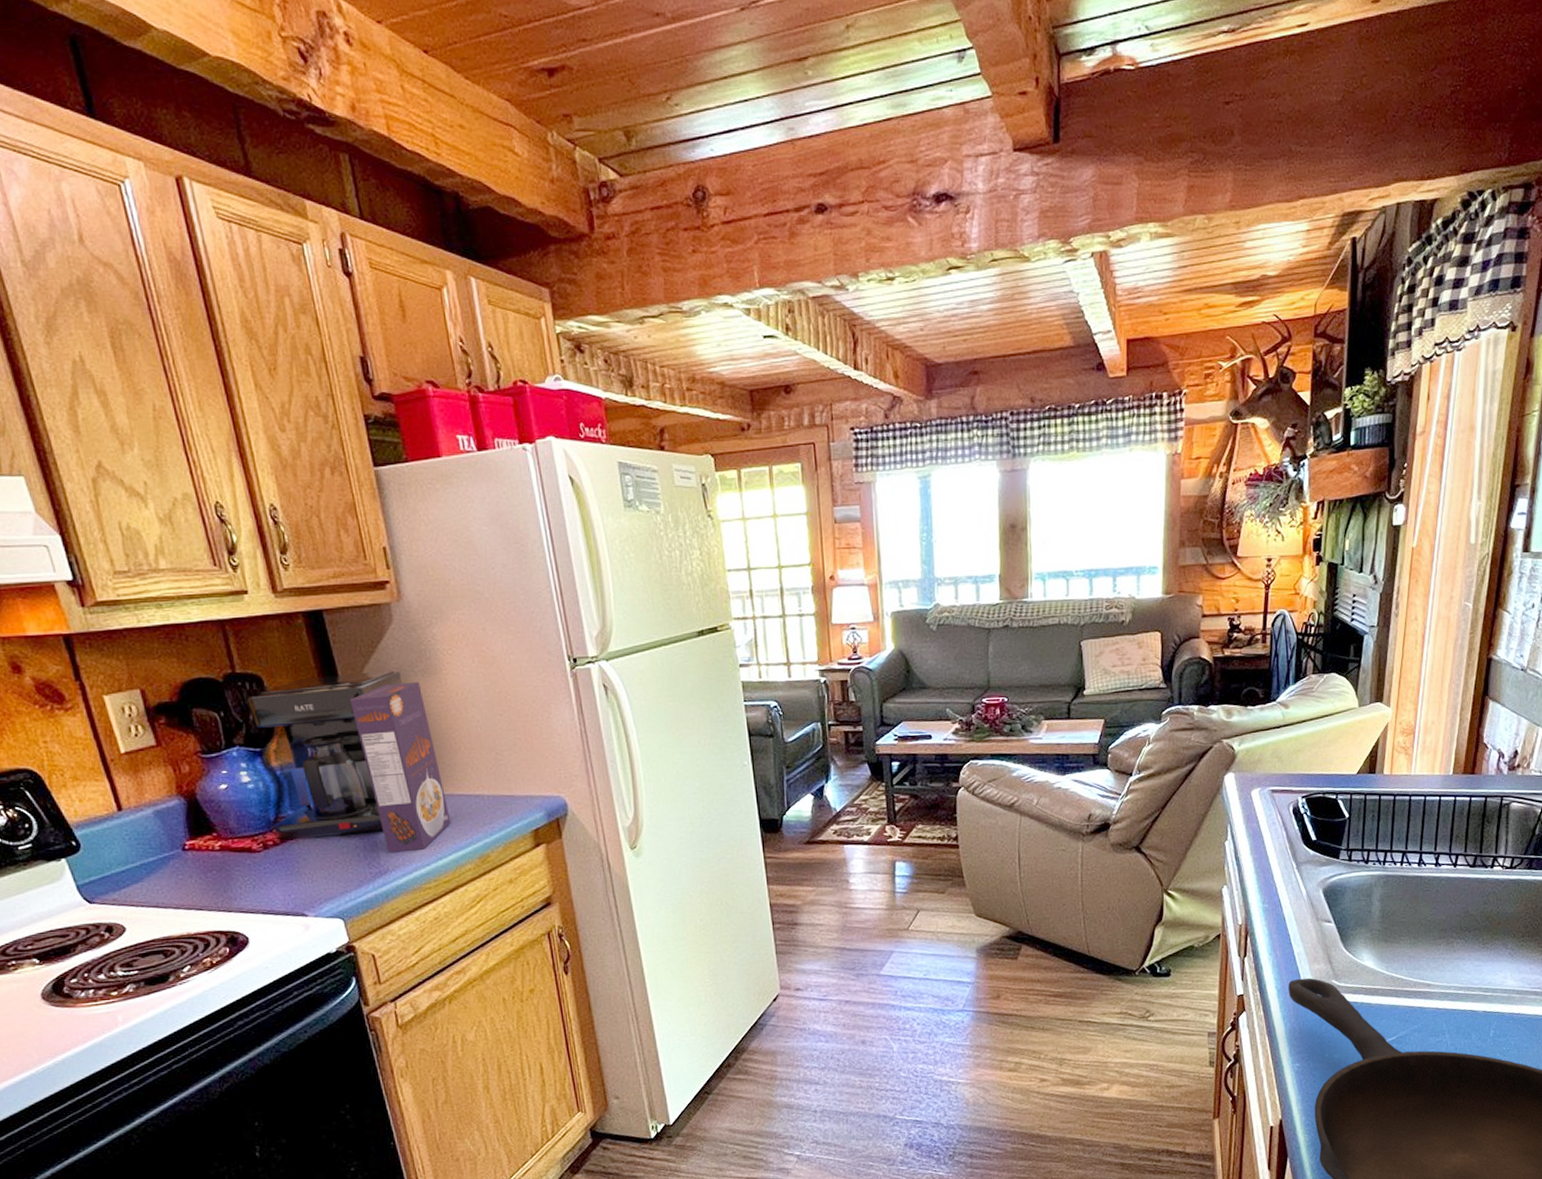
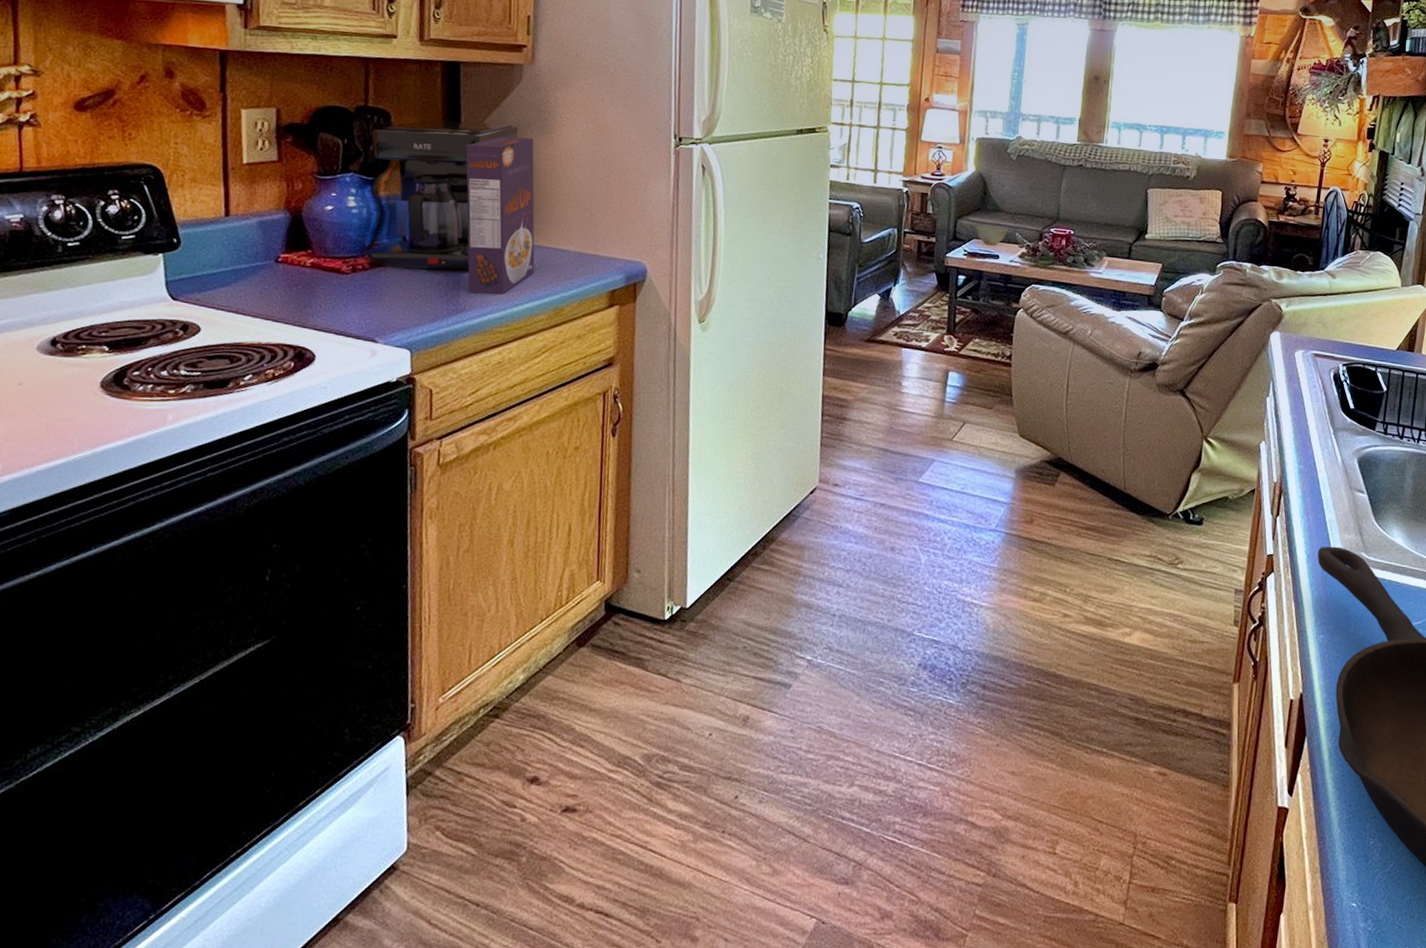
bowl: none [902,704,938,726] -> present [975,225,1008,246]

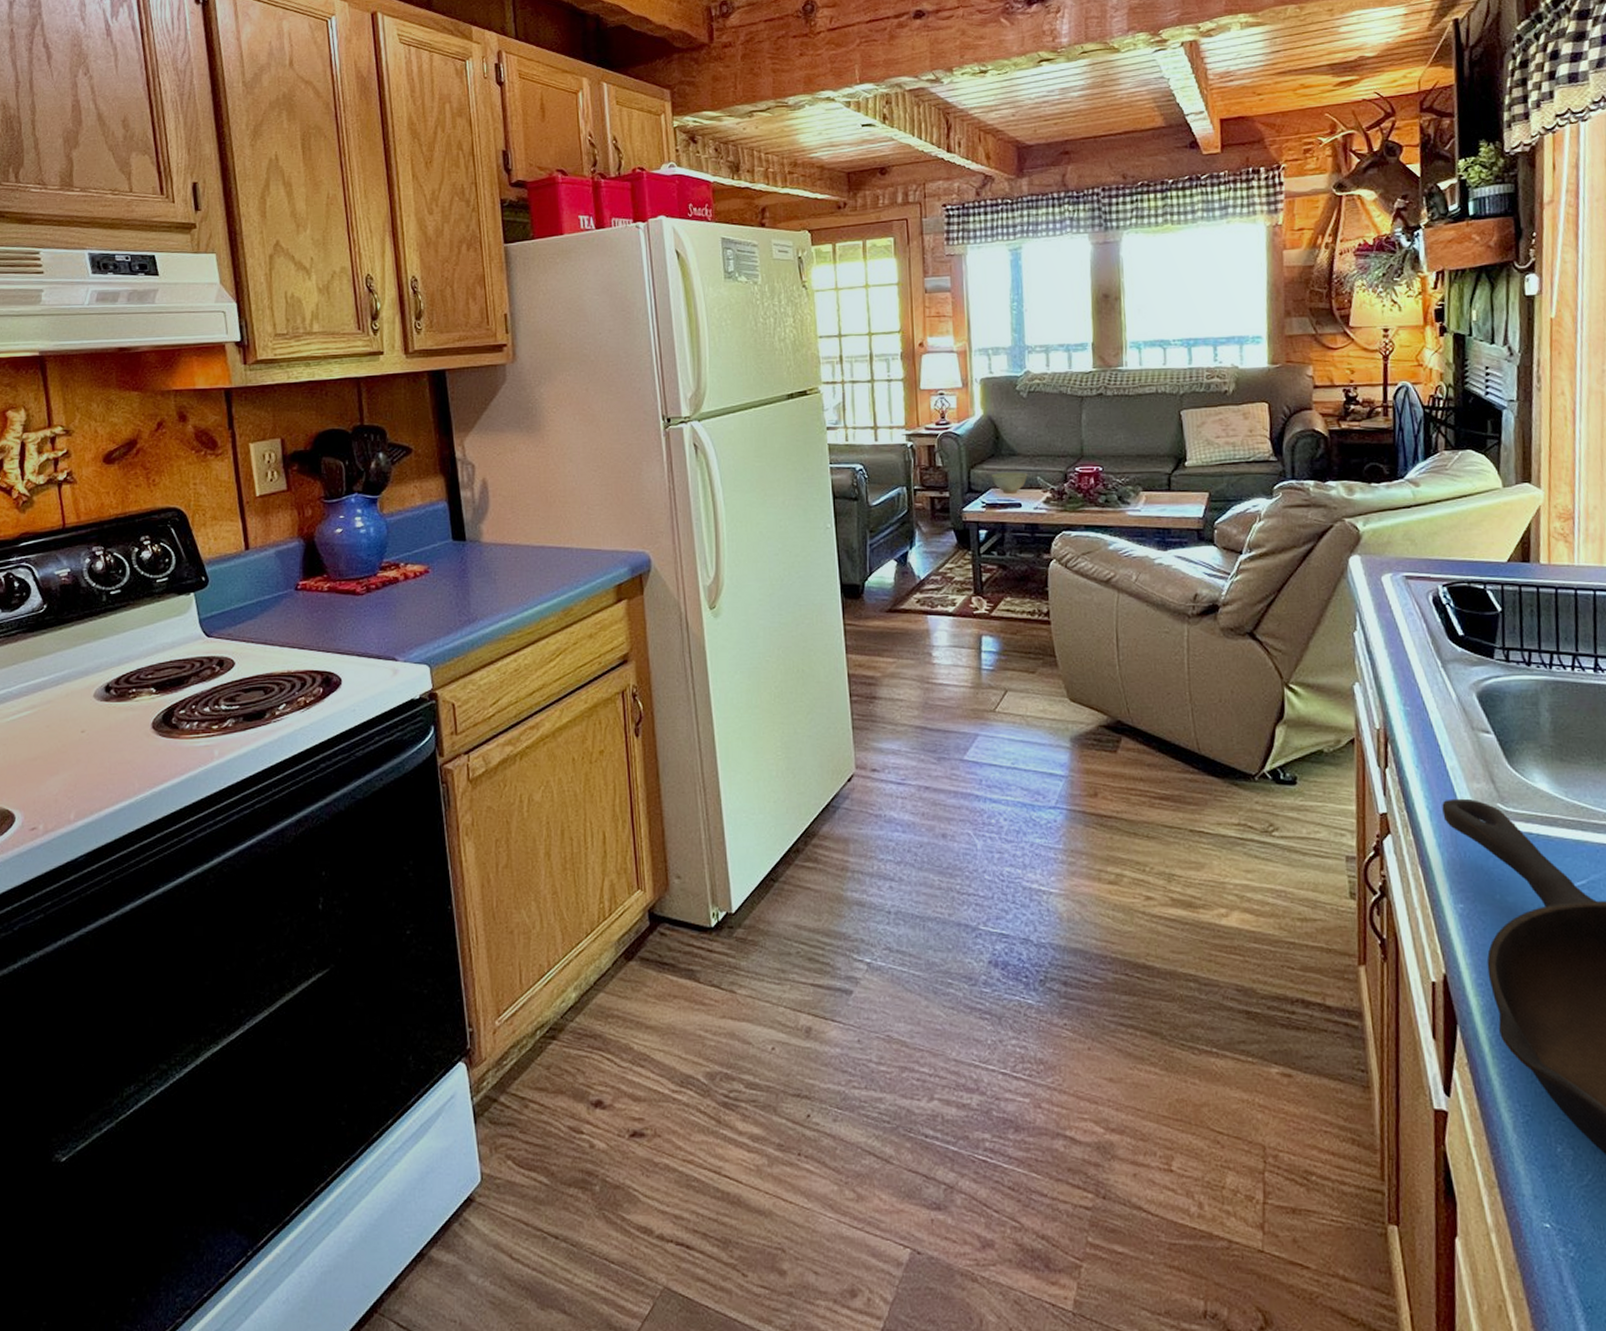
coffee maker: present [366,119,519,270] -> none [369,426,509,584]
cereal box: present [465,136,535,294] -> none [460,437,540,602]

